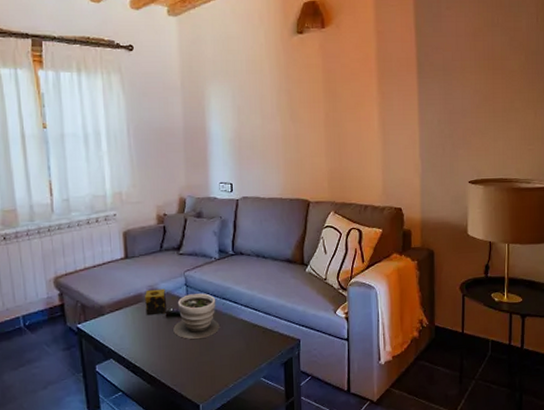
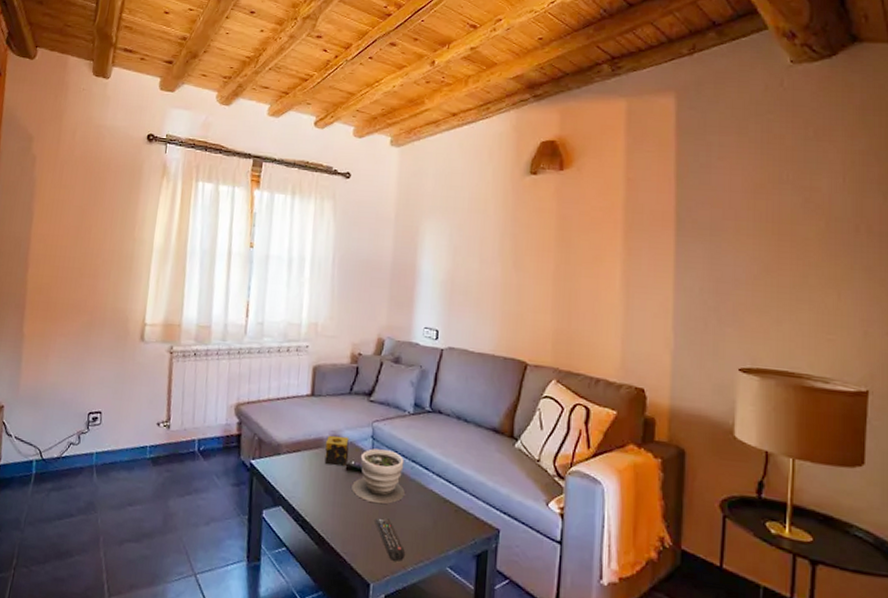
remote control: none [197,350,225,382] -> present [375,518,405,562]

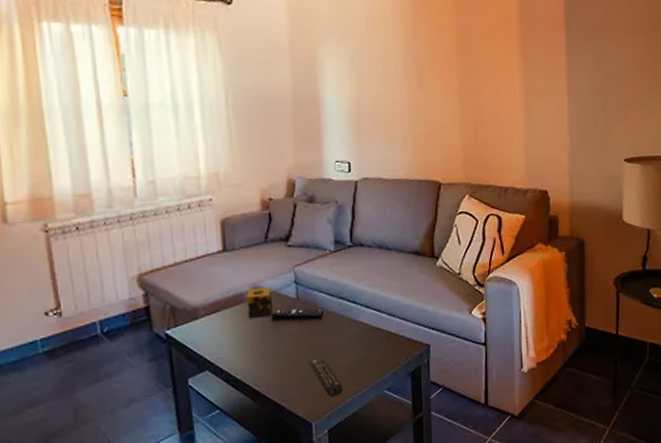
planter: present [352,448,405,504] -> none [281,292,336,347]

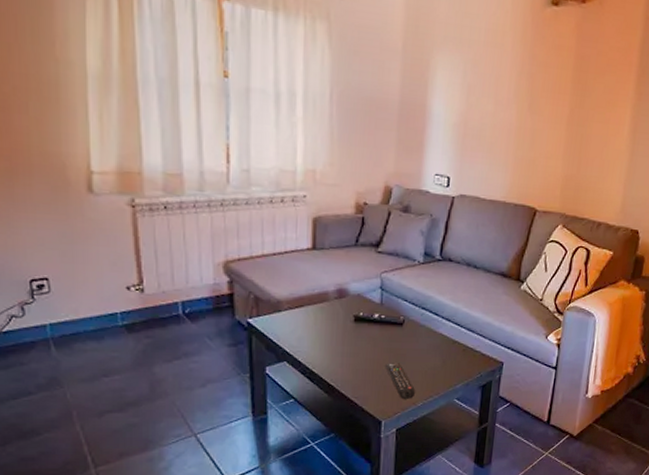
candle: present [247,287,273,319] -> none [331,288,357,318]

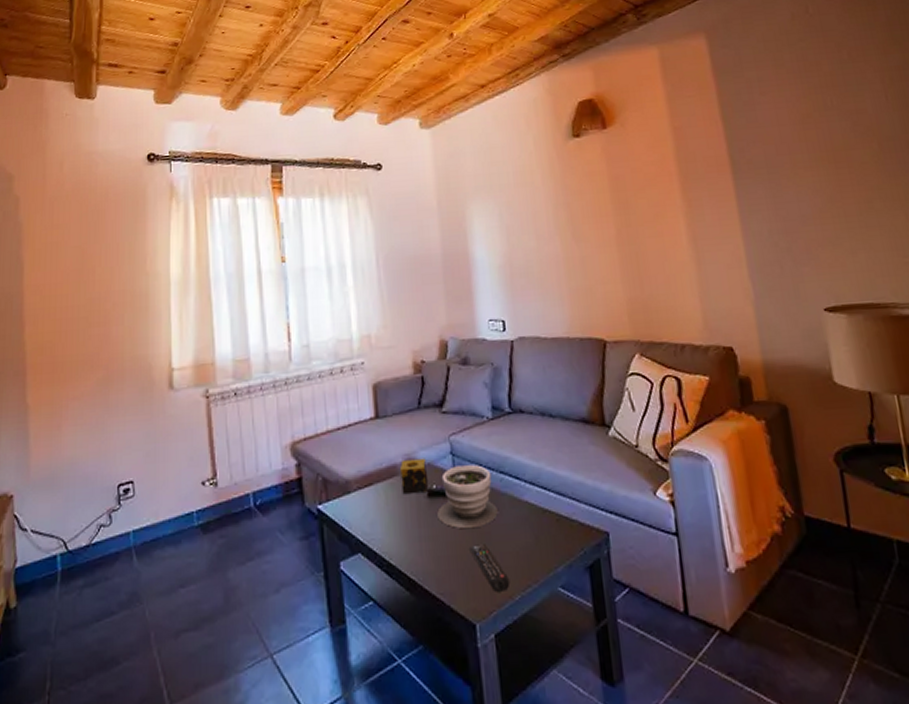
candle: none [331,288,357,318] -> present [400,458,429,495]
planter: none [361,299,415,350] -> present [437,465,498,529]

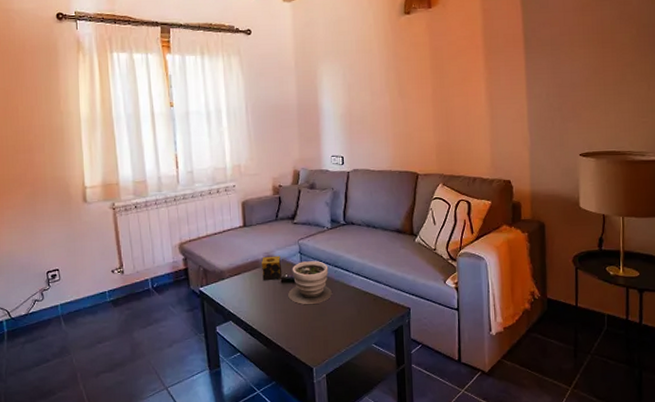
remote control: present [469,544,509,592] -> none [310,315,338,347]

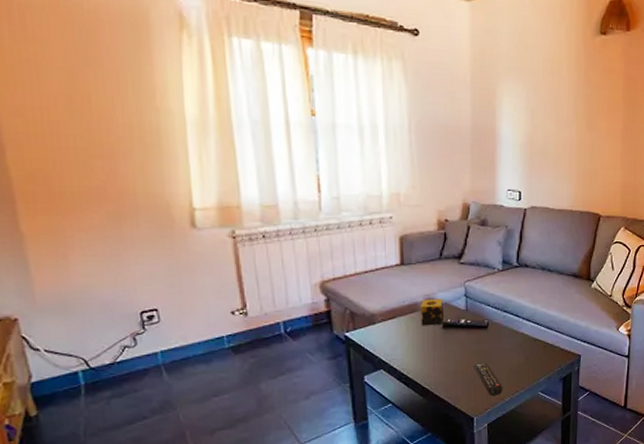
planter: present [288,261,332,305] -> none [450,305,499,352]
remote control: none [310,315,338,347] -> present [474,363,502,396]

